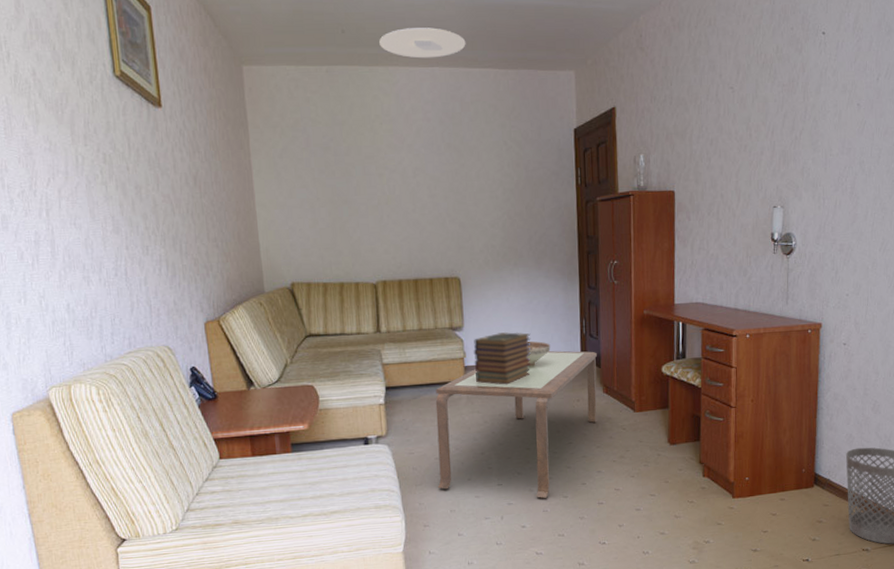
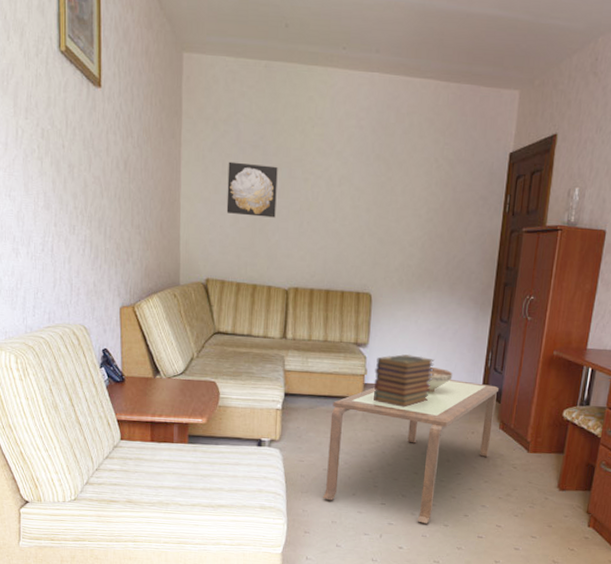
wall art: none [300,165,355,217] -> present [226,161,278,218]
ceiling light: present [379,28,466,59] -> none [322,28,411,63]

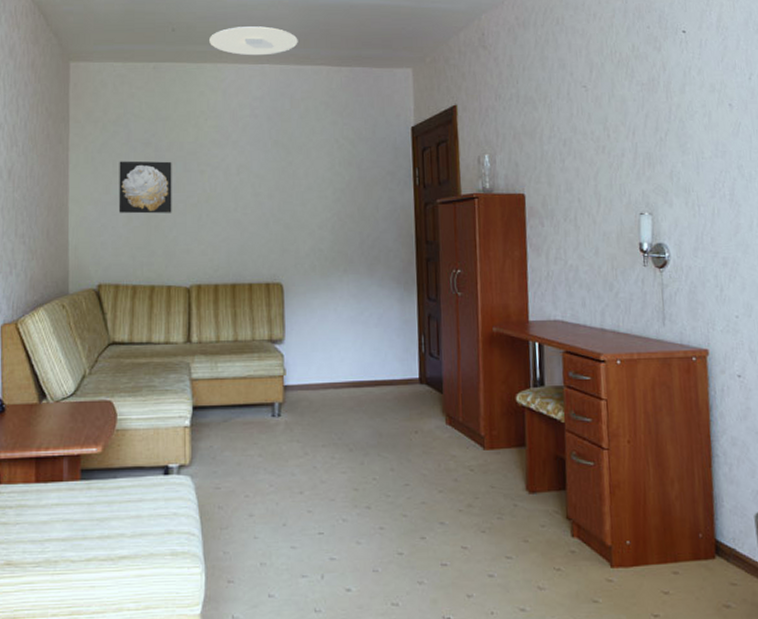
ceiling light: none [322,28,411,63] -> present [209,26,298,56]
coffee table: present [323,380,499,524] -> none [247,371,439,554]
book stack: present [374,354,435,407] -> none [294,346,362,410]
decorative bowl: present [427,367,453,393] -> none [355,359,384,389]

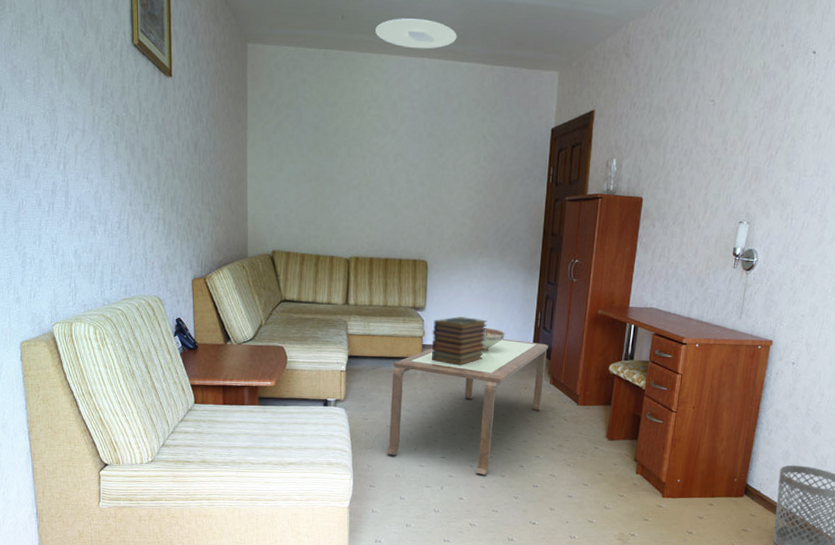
wall art: present [118,160,172,214] -> none [290,142,338,193]
coffee table: none [247,371,439,554] -> present [386,339,548,475]
book stack: none [294,346,362,410] -> present [431,316,488,366]
decorative bowl: none [355,359,384,389] -> present [481,328,505,352]

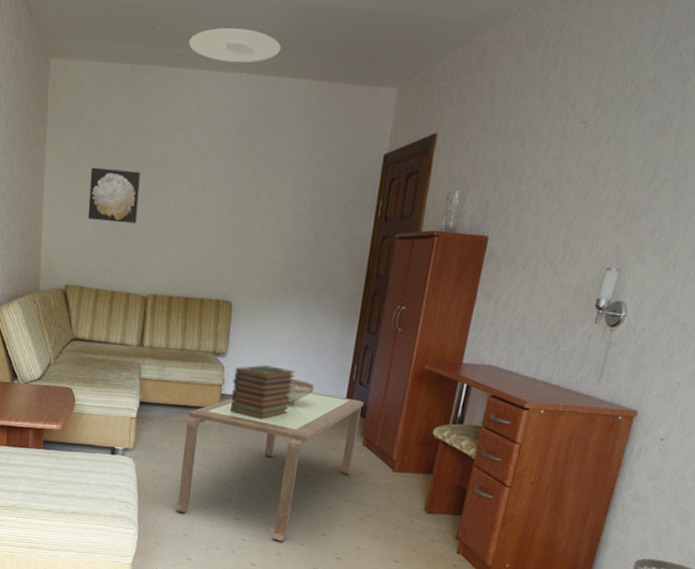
wall art: none [290,142,338,193] -> present [87,167,141,224]

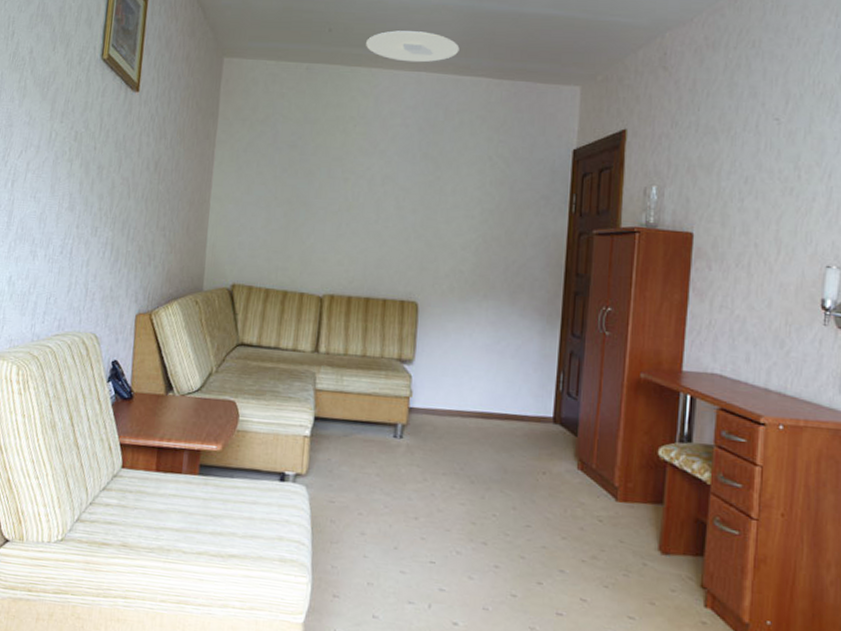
wall art: present [87,167,141,224] -> none [258,161,316,219]
coffee table: present [175,392,364,541] -> none [357,405,574,592]
book stack: present [230,364,296,420] -> none [420,373,494,438]
decorative bowl: present [287,379,315,406] -> none [485,390,516,421]

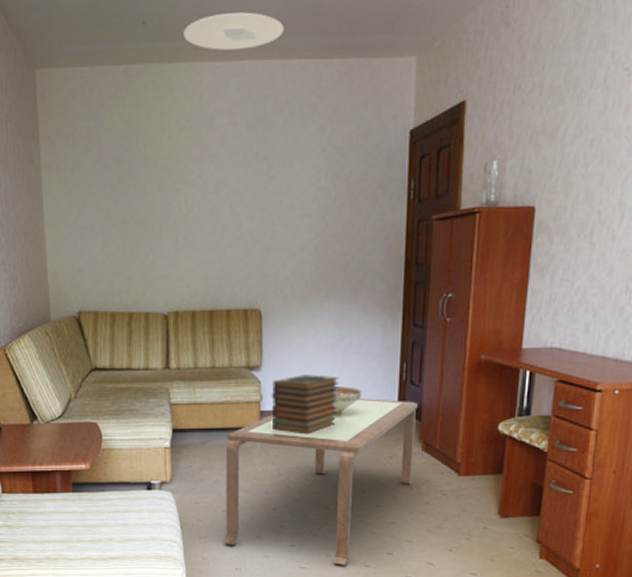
coffee table: none [357,405,574,592] -> present [224,399,418,565]
book stack: none [420,373,494,438] -> present [271,373,339,435]
decorative bowl: none [485,390,516,421] -> present [332,386,362,415]

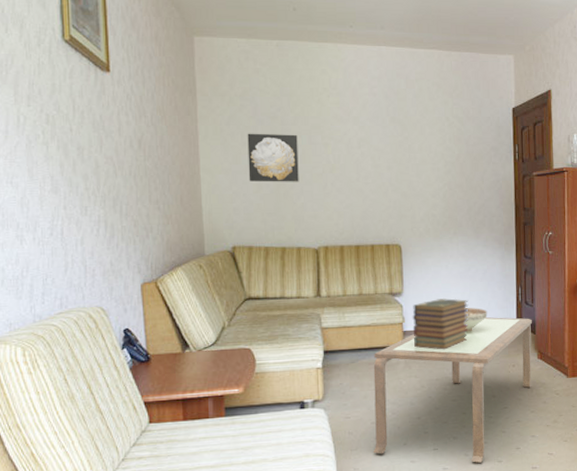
wall art: none [92,179,148,238] -> present [247,133,299,182]
ceiling light: present [184,12,284,51] -> none [329,9,412,38]

